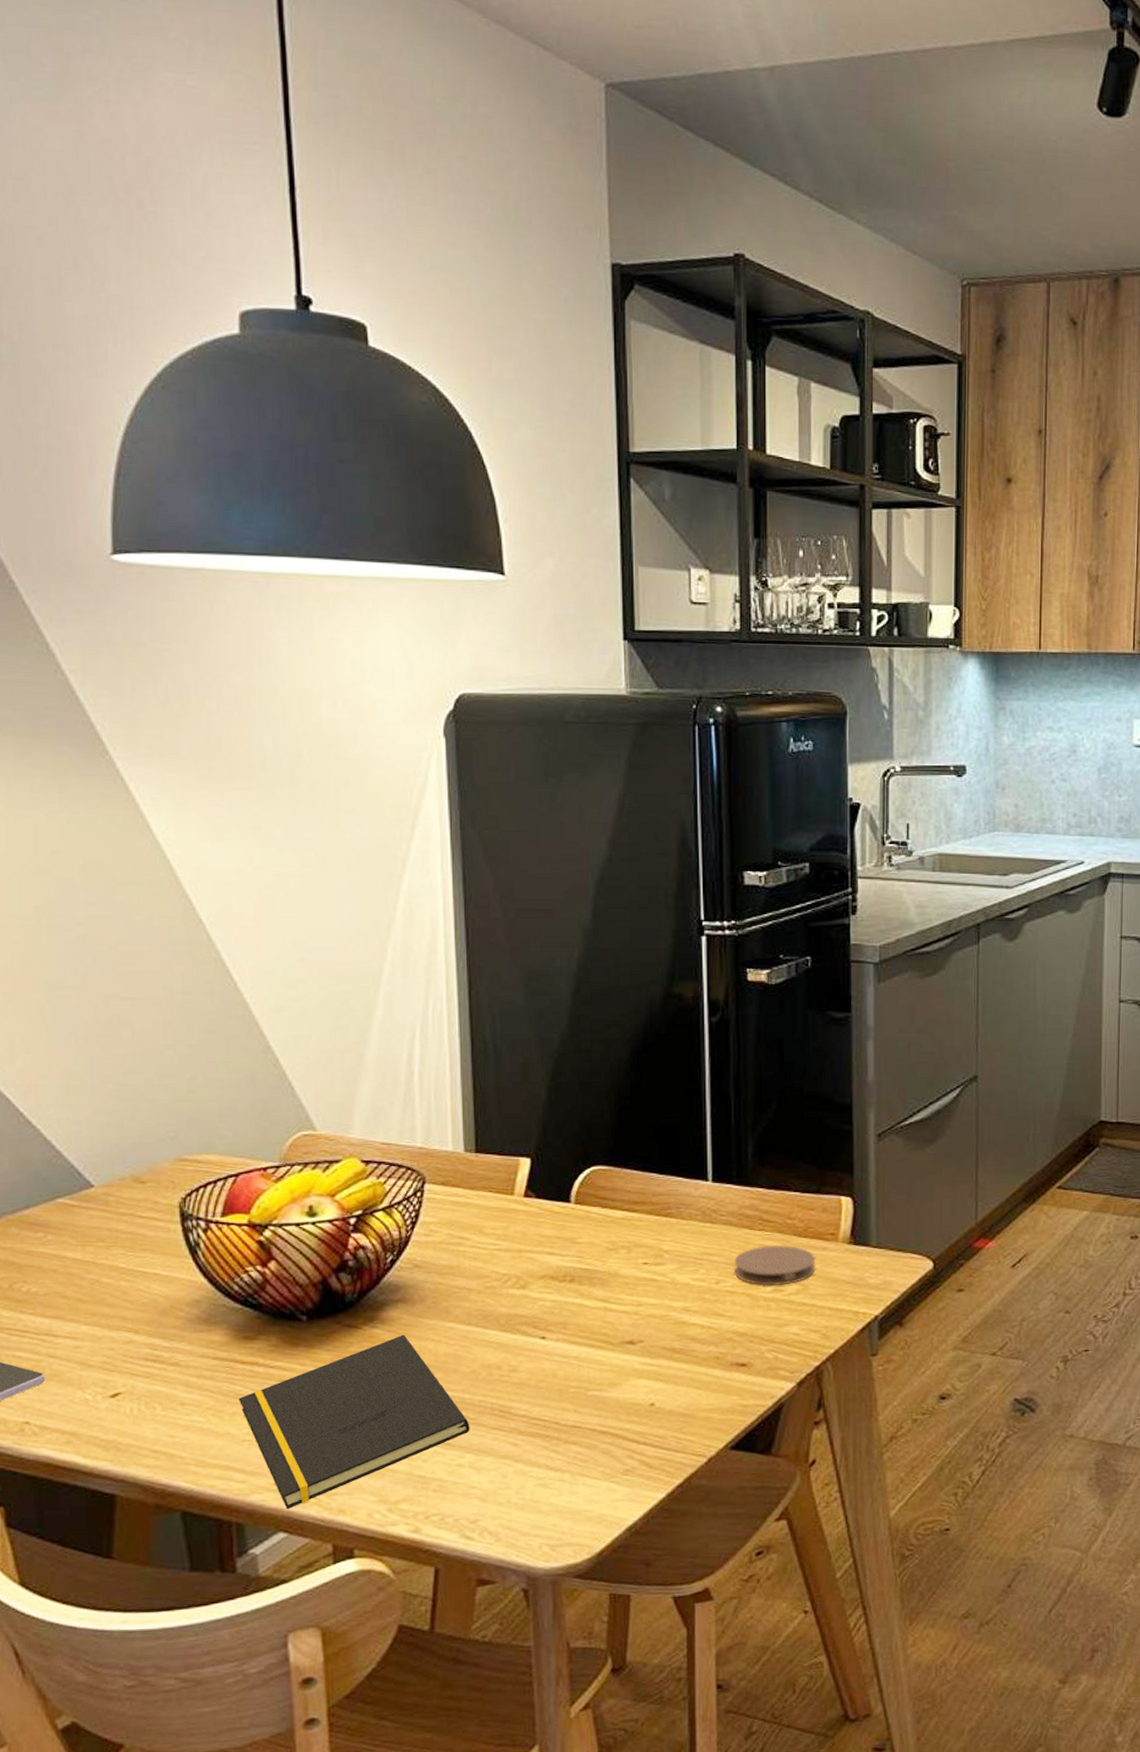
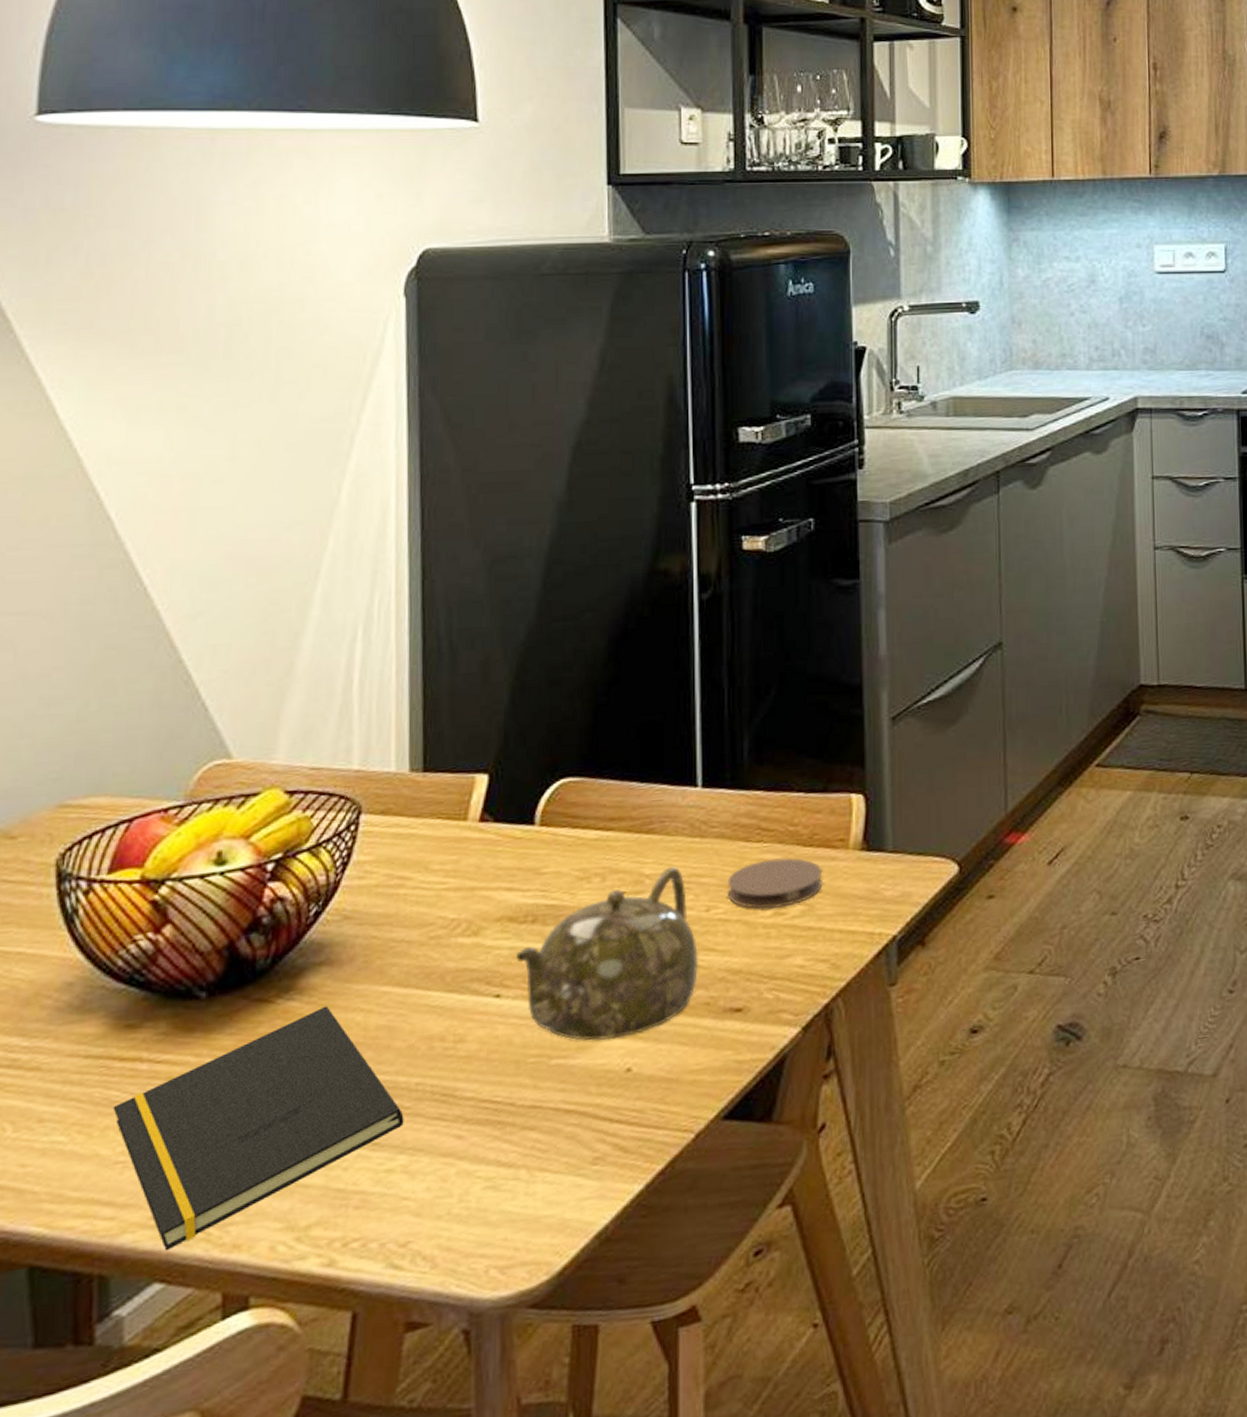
teapot: none [556,1245,710,1380] -> present [515,866,699,1041]

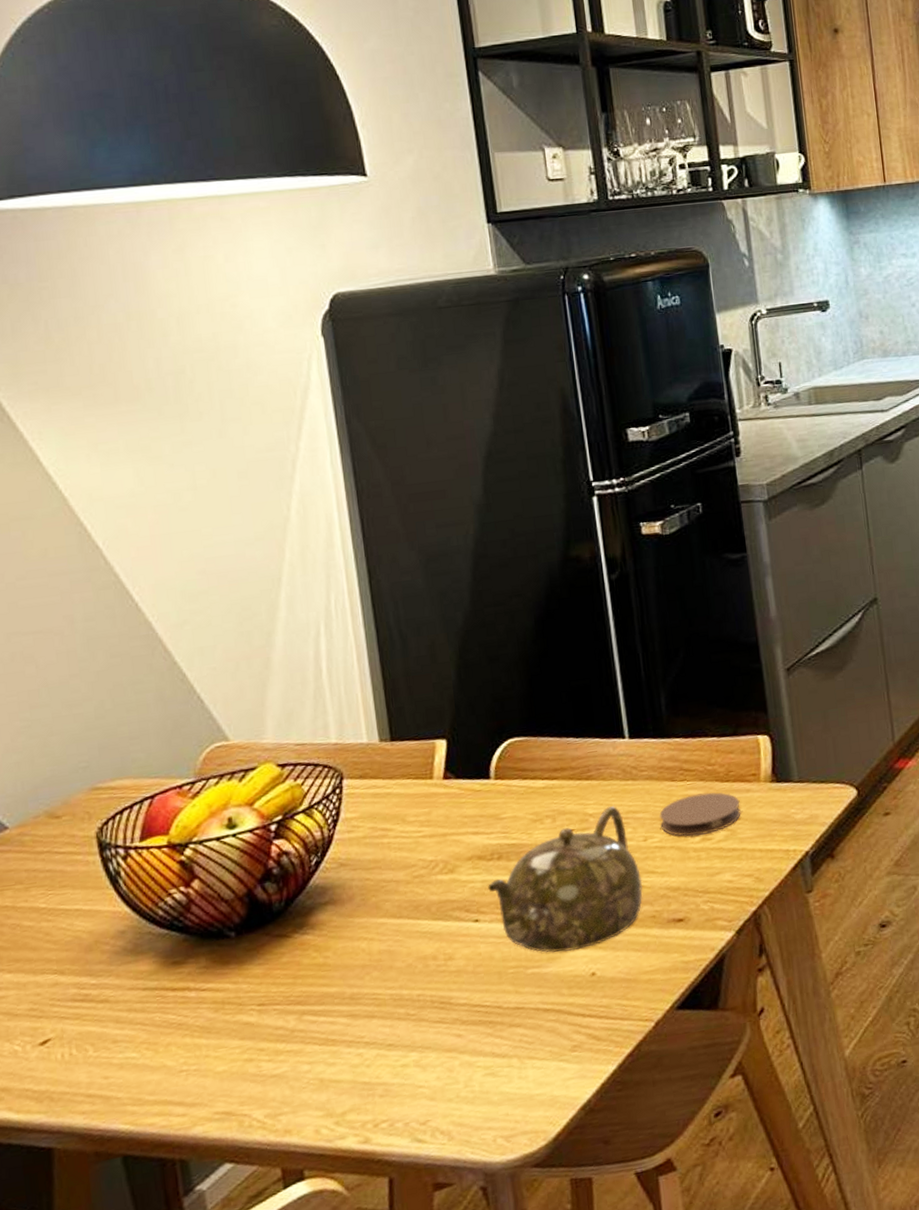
notepad: present [112,1005,404,1251] -> none [172,937,412,1138]

